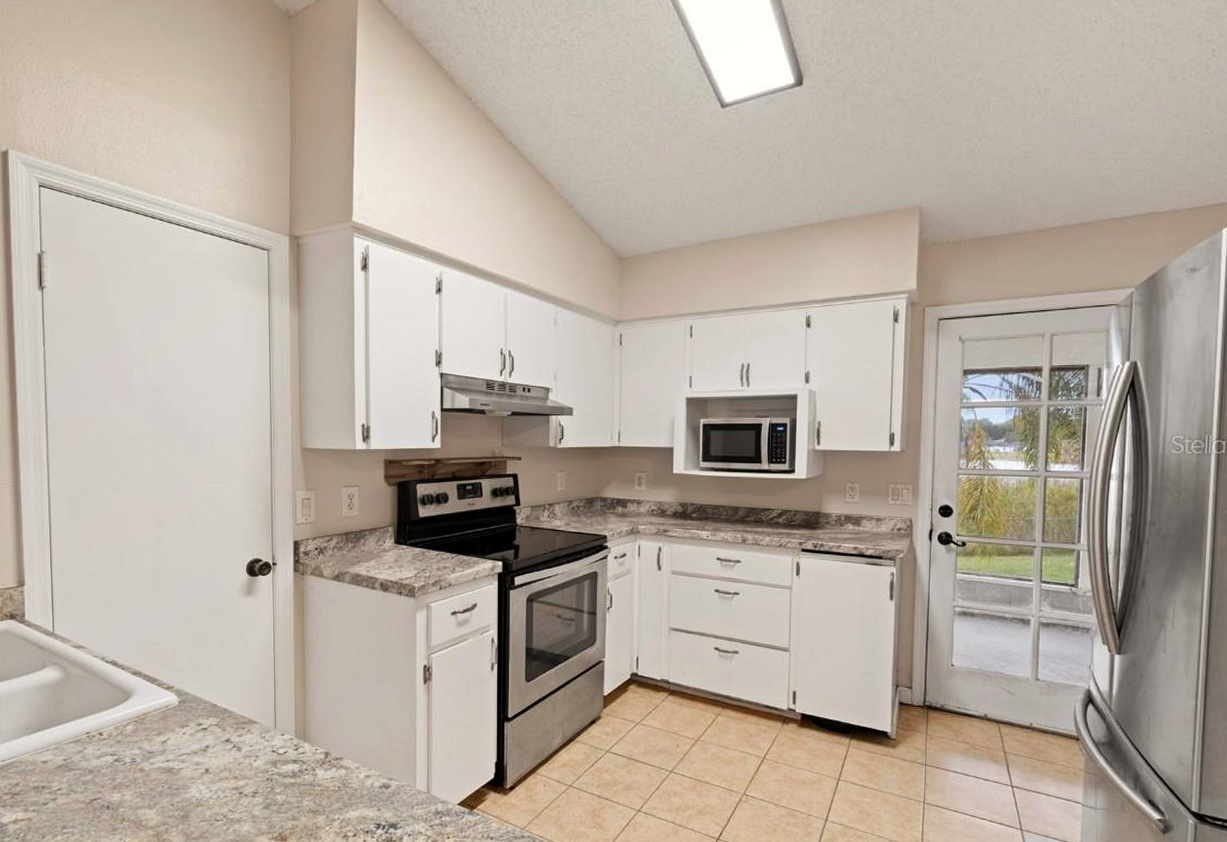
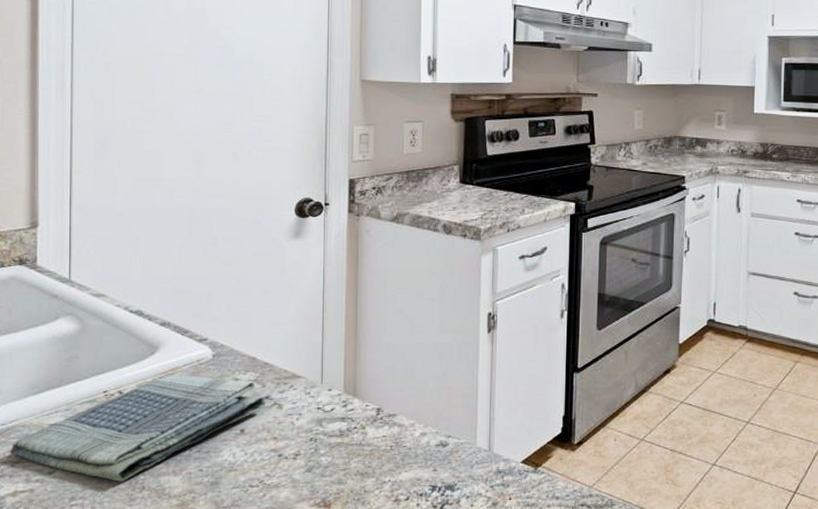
dish towel: none [10,718,226,814] -> present [10,374,265,482]

